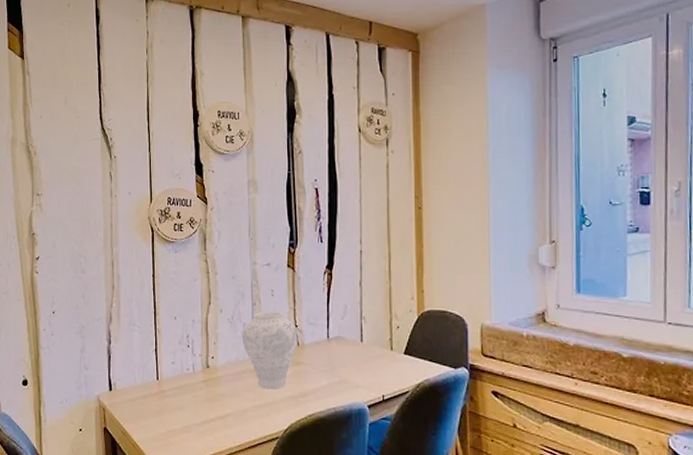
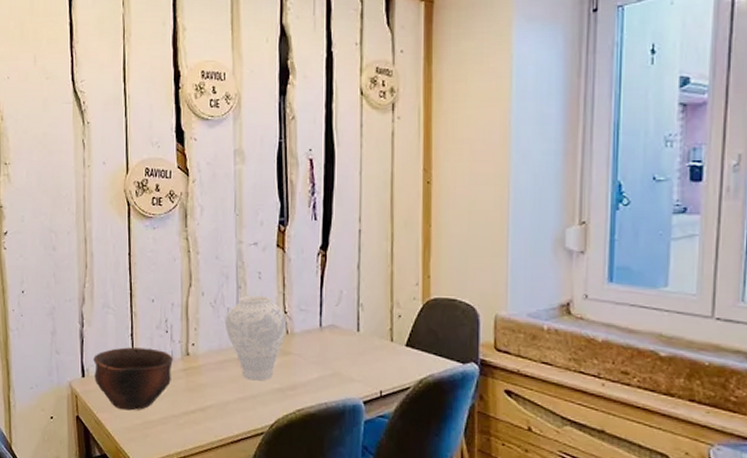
bowl: none [120,362,194,421] -> present [93,347,173,411]

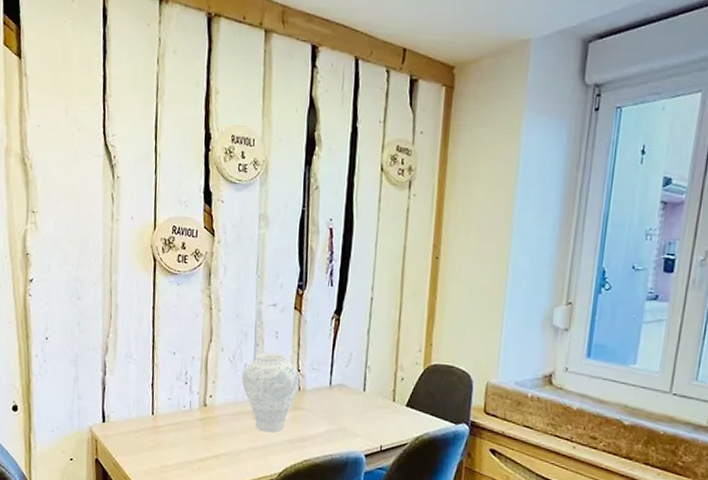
bowl: present [93,347,173,411] -> none [114,396,191,456]

